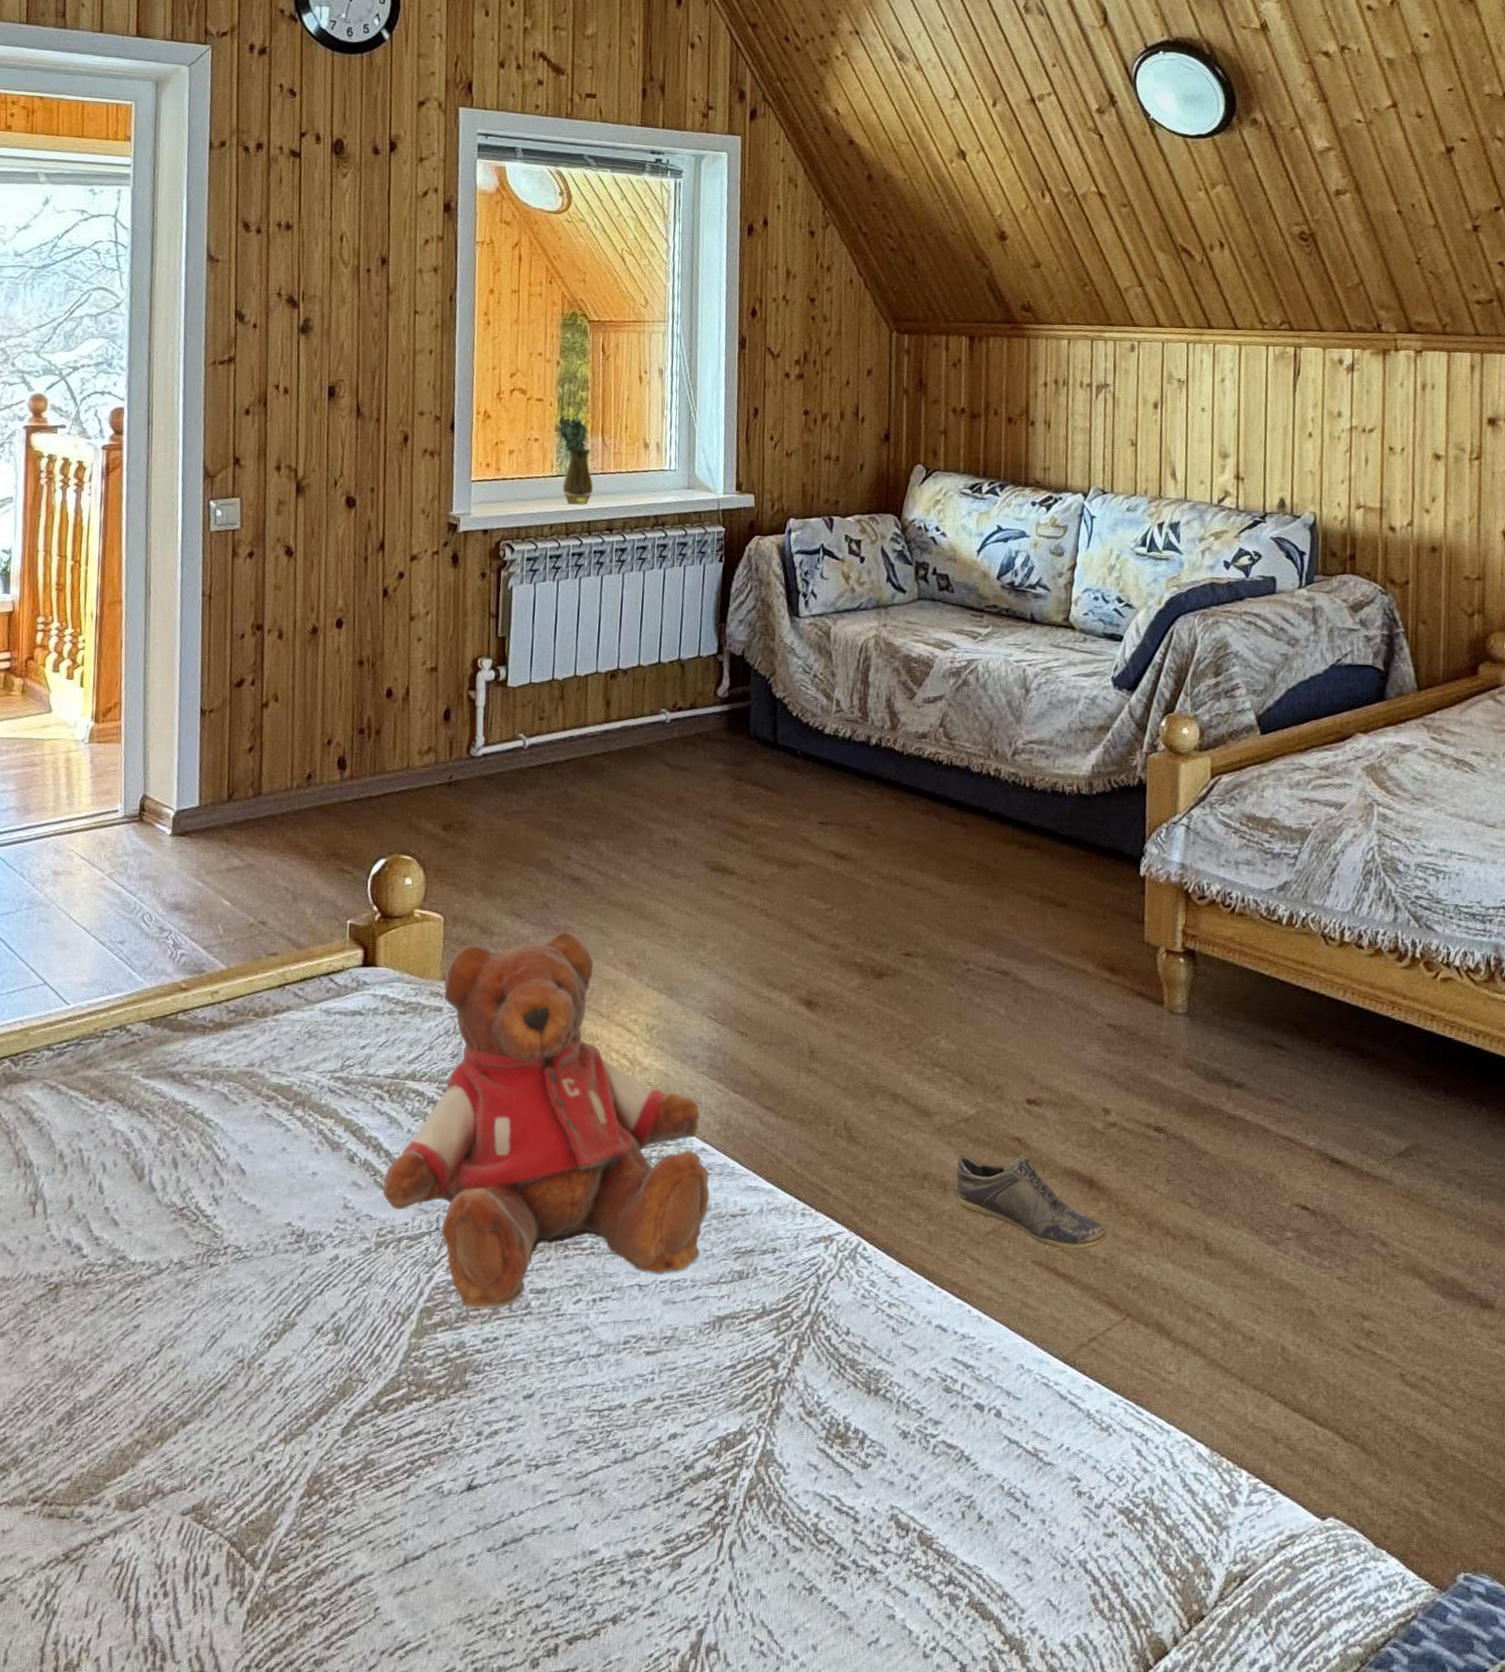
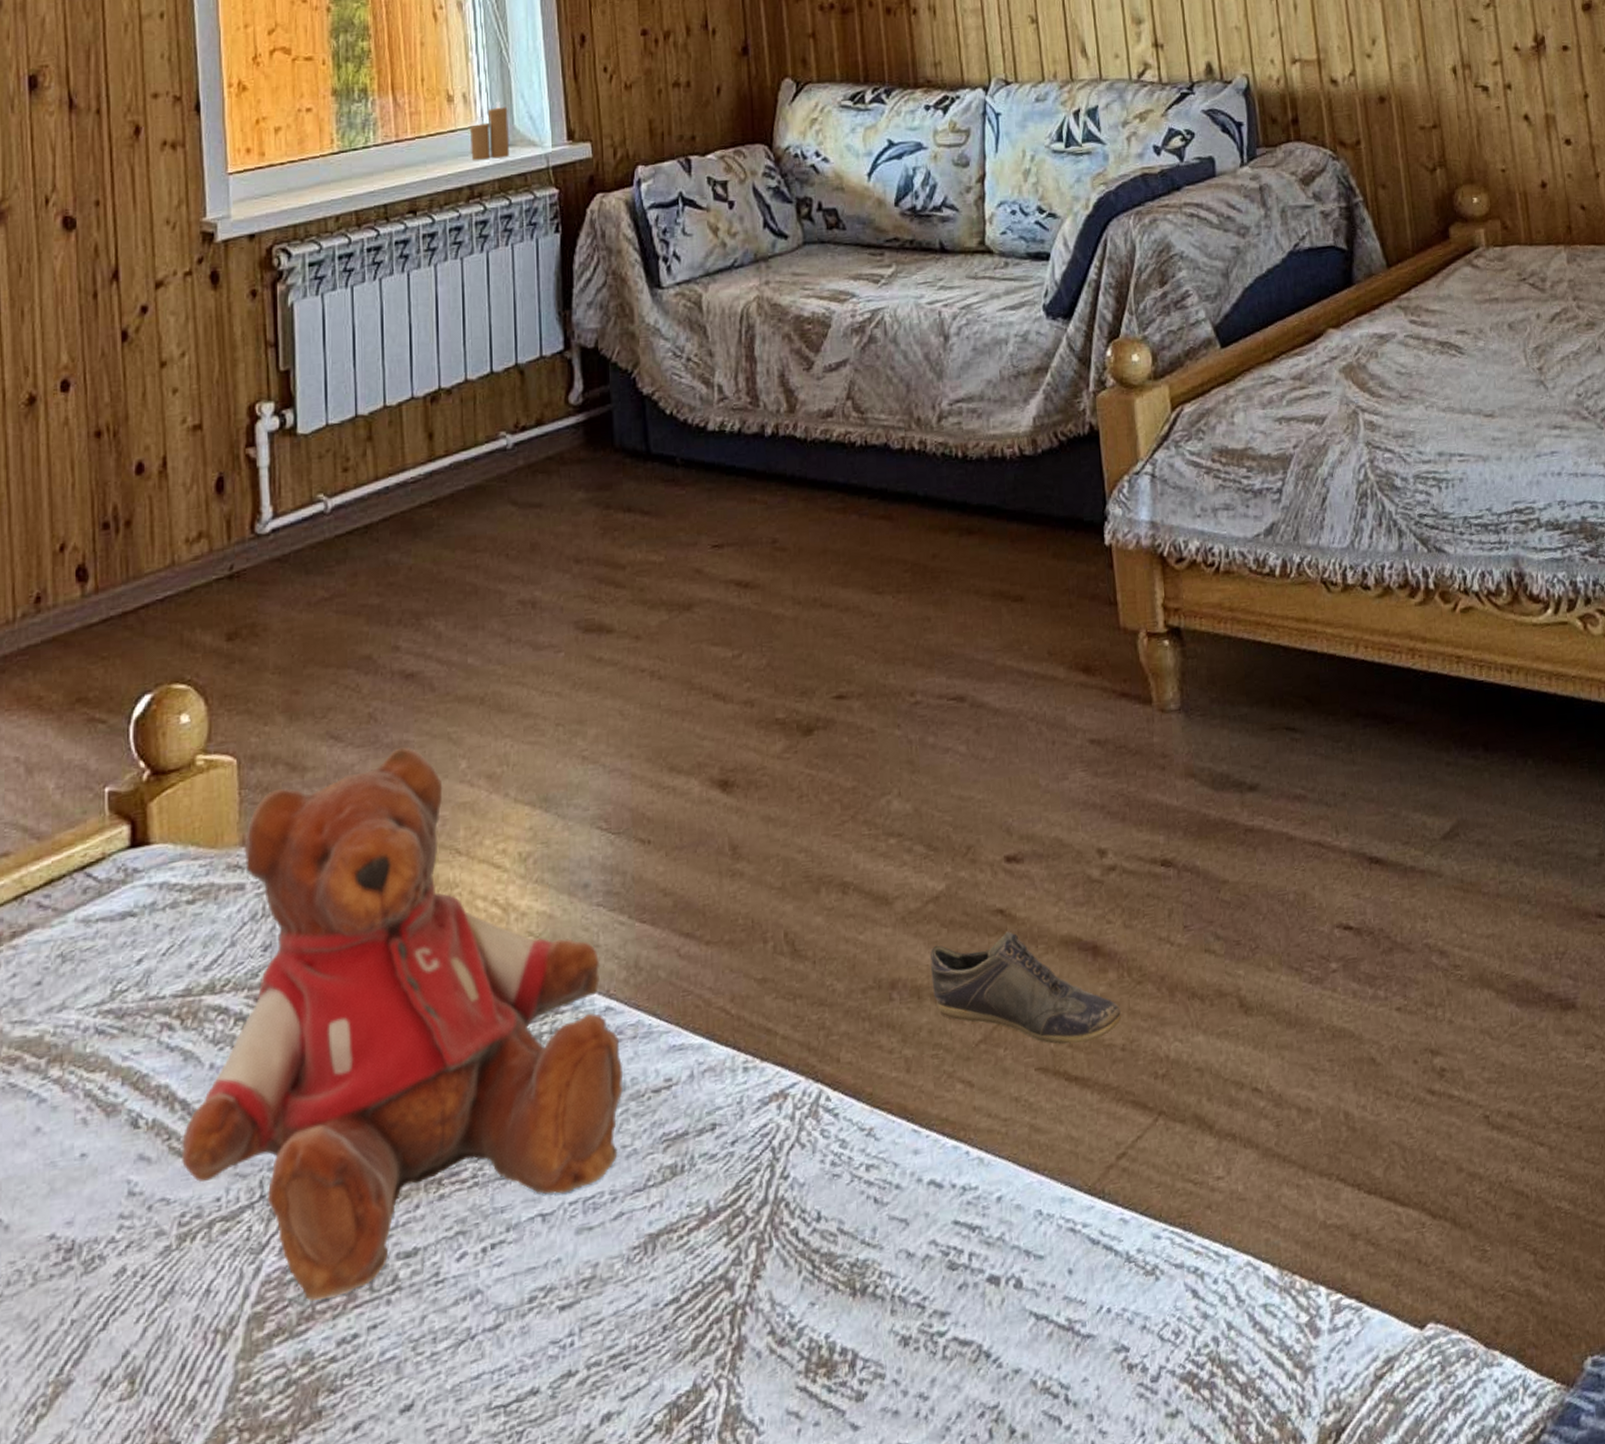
vase: present [557,412,594,505] -> none [335,71,388,187]
candle: none [659,452,691,498] -> present [469,101,509,161]

